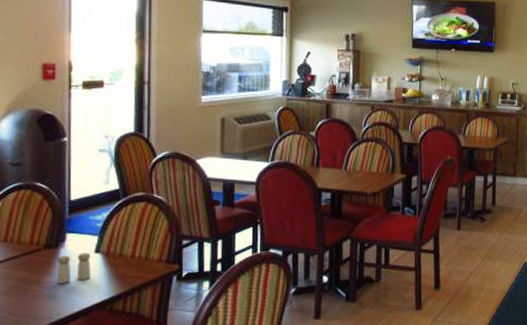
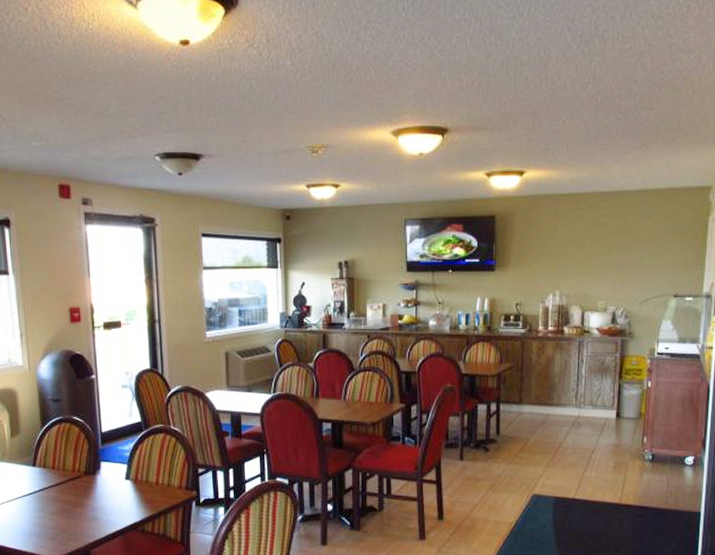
salt and pepper shaker: present [56,253,91,284] -> none [95,479,124,507]

